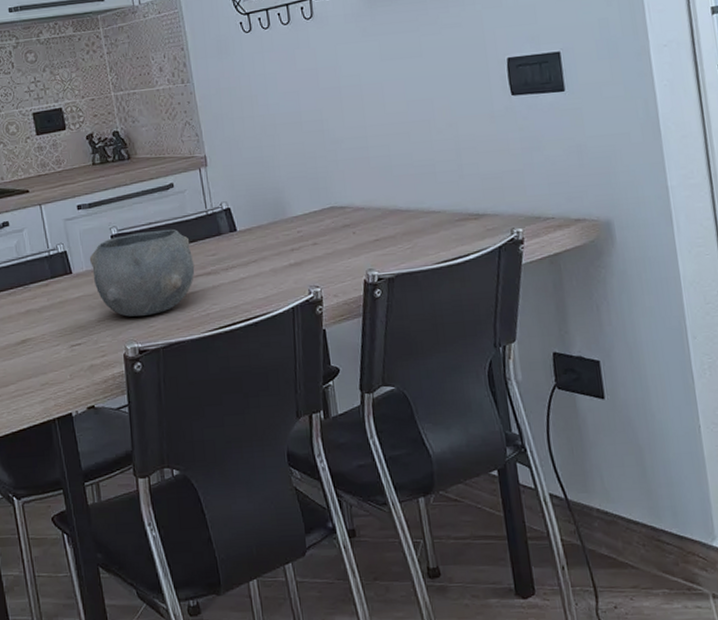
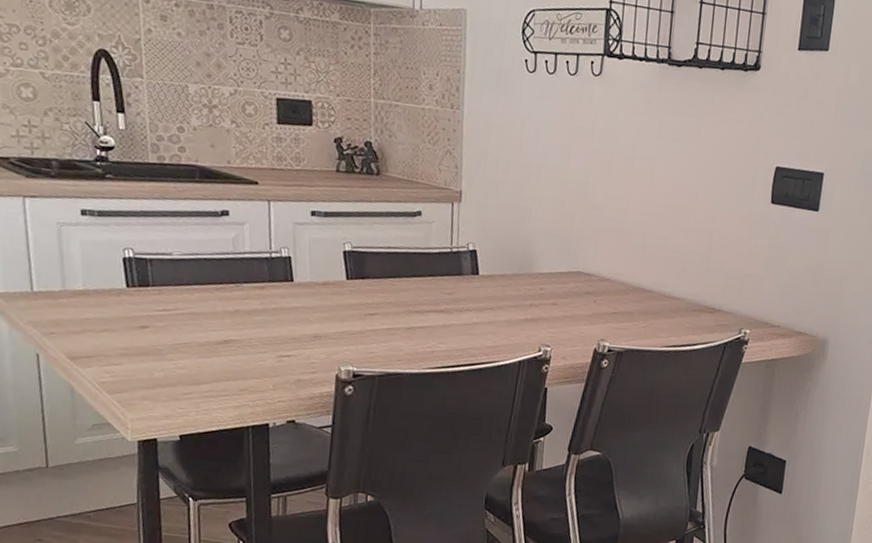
bowl: present [89,228,195,317] -> none [315,253,429,341]

